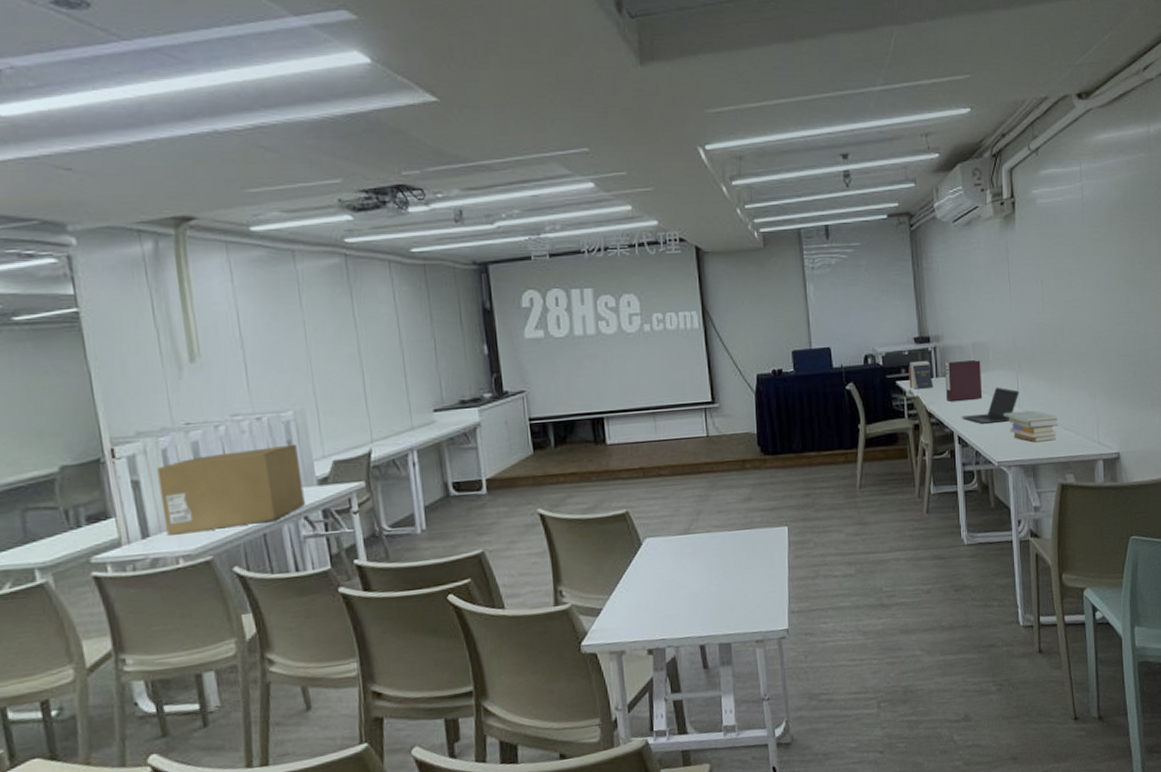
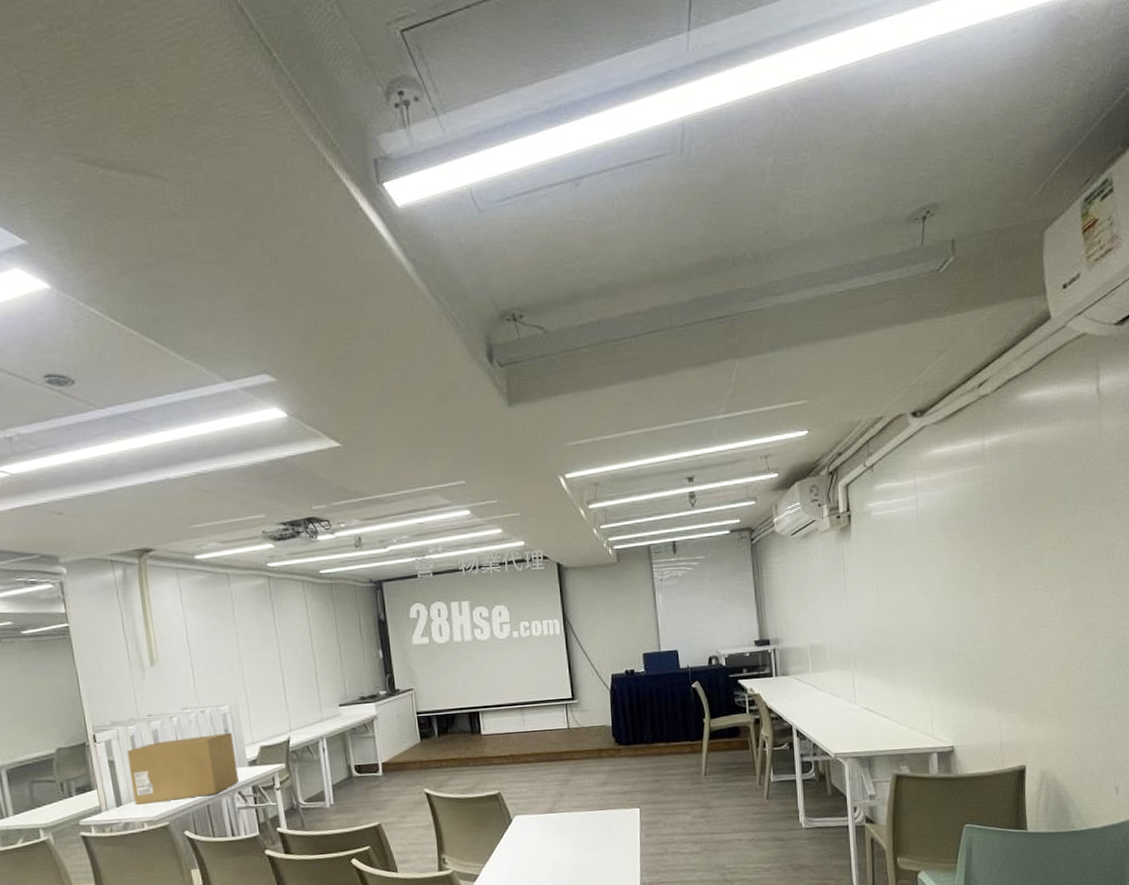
books: present [908,361,934,390] -> none [750,662,773,688]
binder: present [944,360,983,402] -> none [783,660,820,699]
laptop: present [961,387,1020,424] -> none [799,685,855,719]
books: present [1003,410,1059,443] -> none [839,706,893,736]

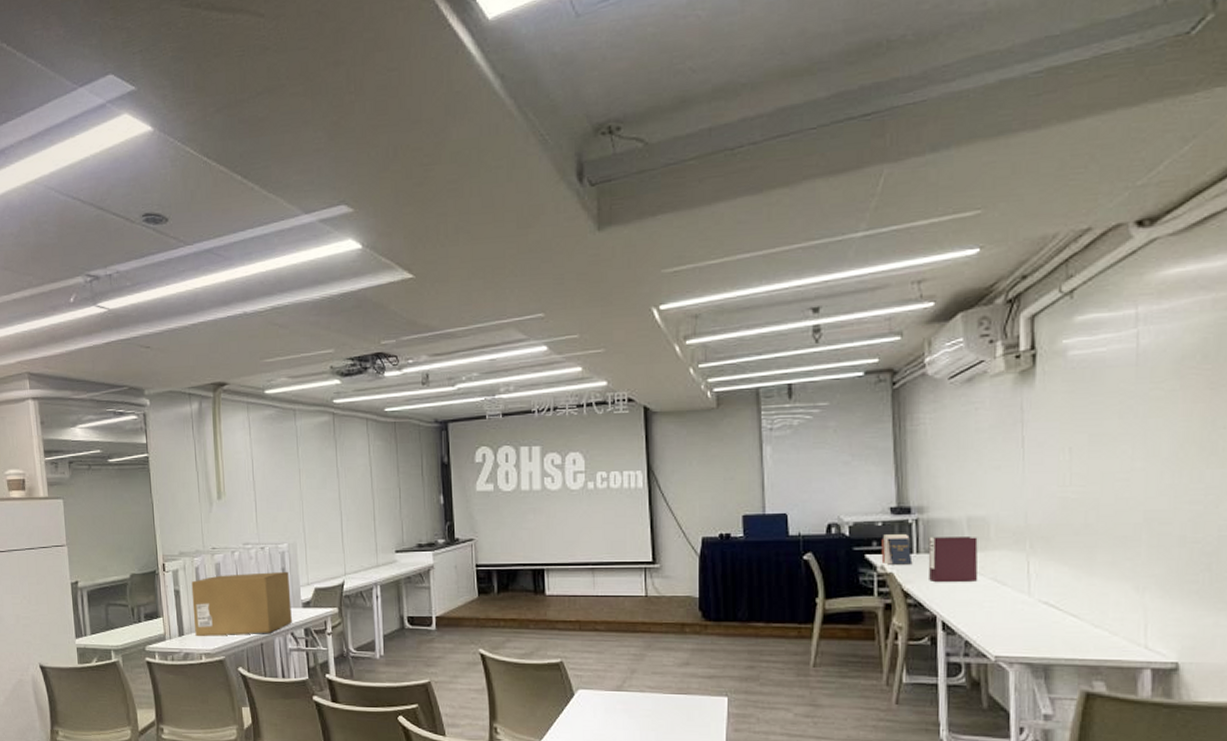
books: none [750,662,773,688] -> present [881,534,913,565]
binder: none [783,660,820,699] -> present [928,537,978,583]

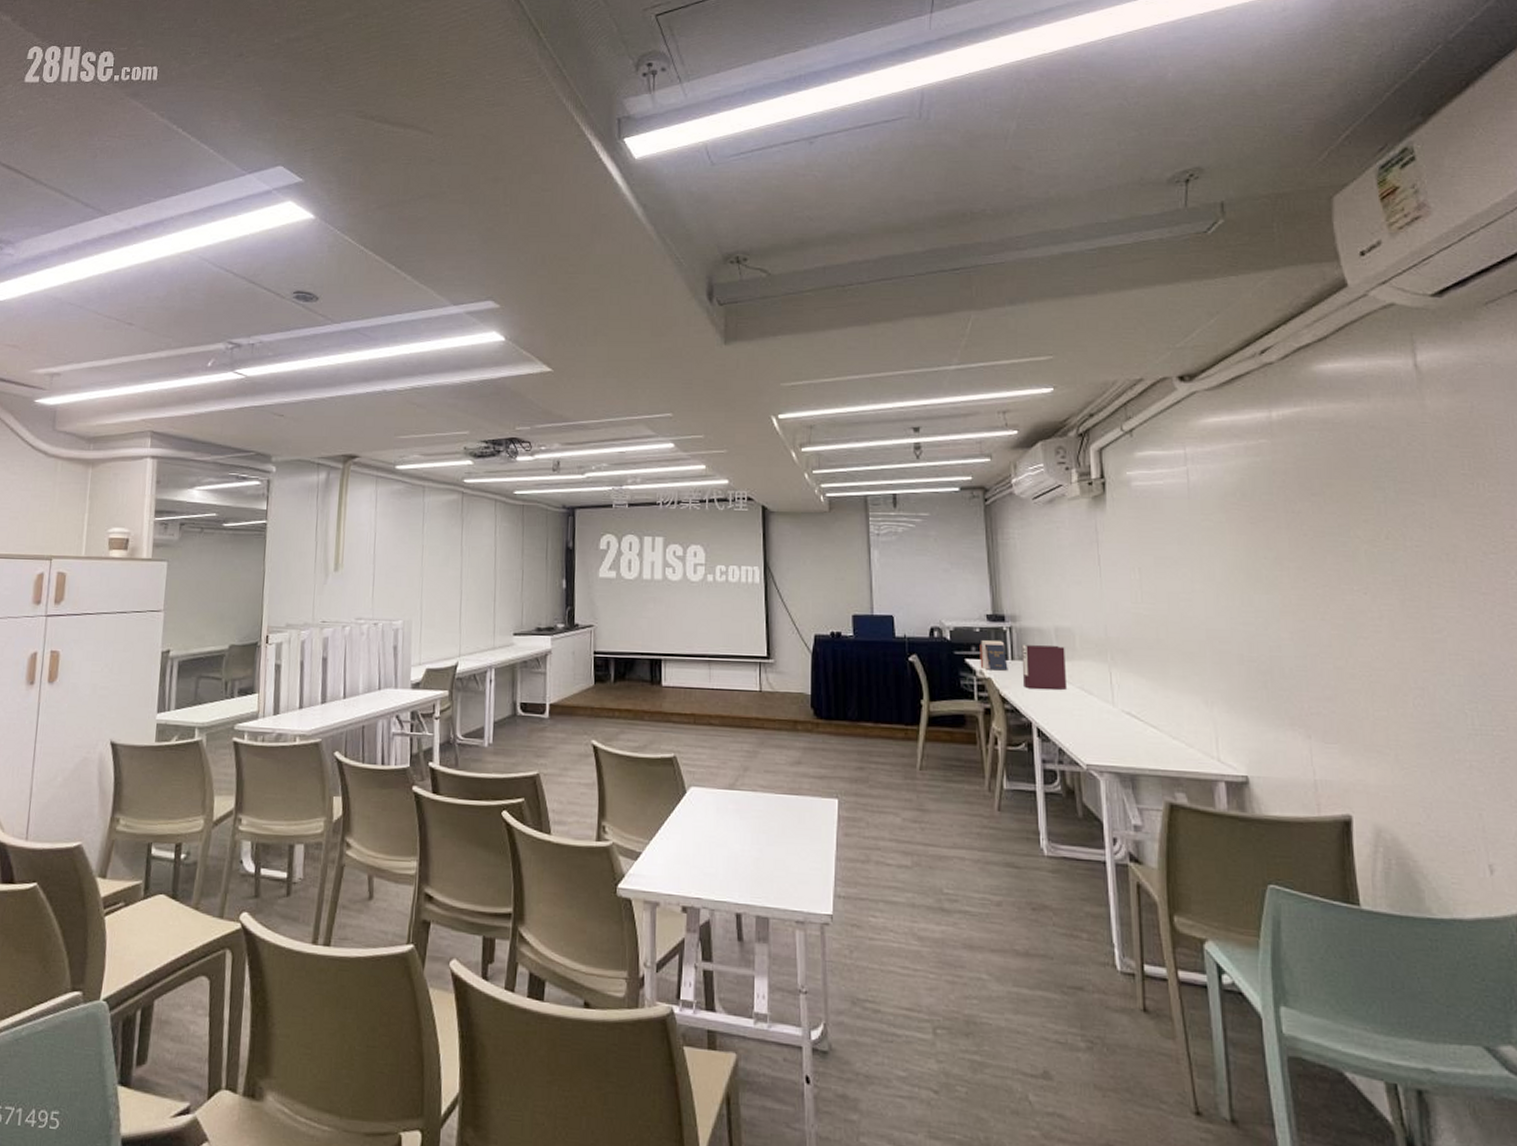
box: present [191,571,292,636] -> none [292,649,401,716]

